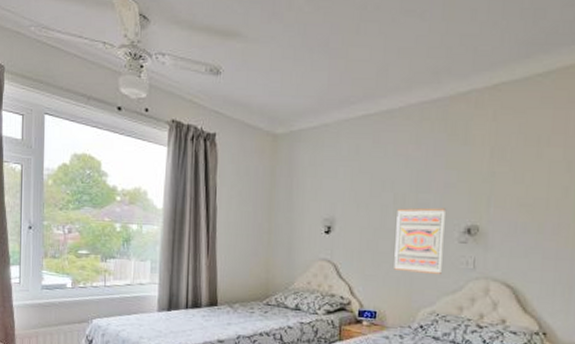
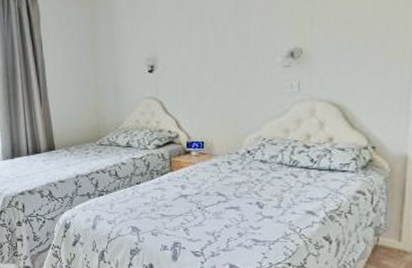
wall art: present [394,207,445,275] -> none [218,34,267,101]

